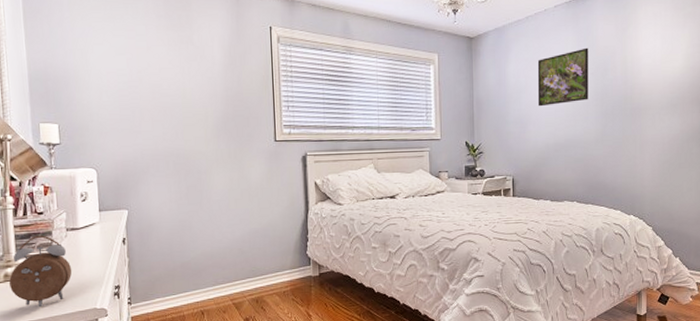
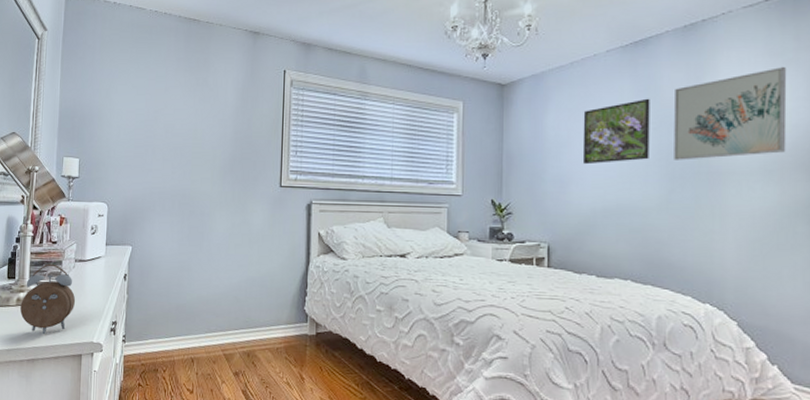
wall art: none [607,18,687,100] -> present [674,66,787,160]

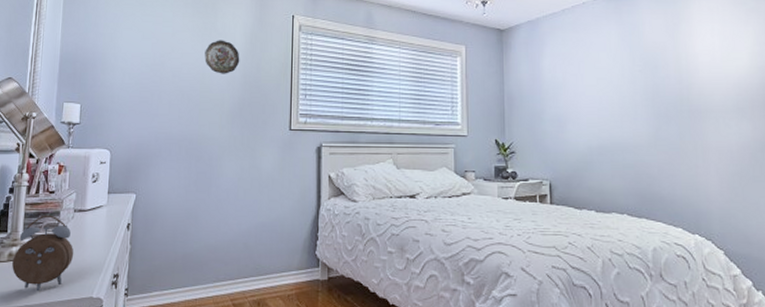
decorative plate: none [197,95,231,130] -> present [205,40,240,74]
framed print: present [582,98,650,165] -> none [576,43,637,105]
wall art: present [674,66,787,160] -> none [656,14,755,100]

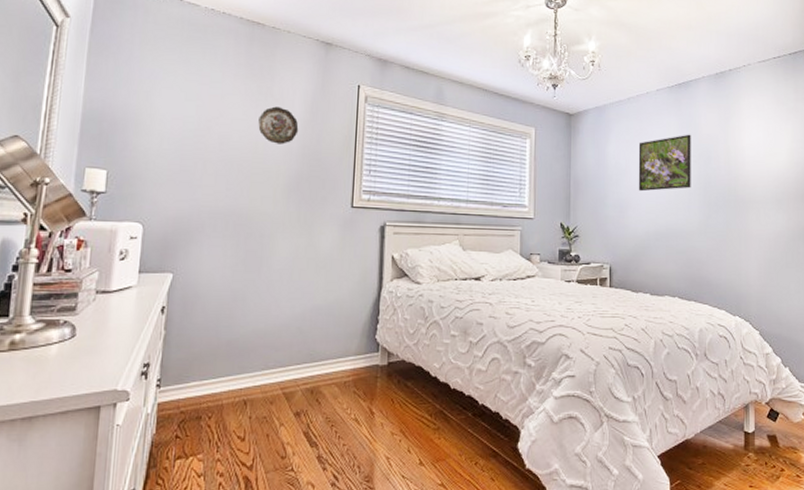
alarm clock: present [12,215,74,292] -> none [14,296,95,385]
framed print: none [576,43,637,105] -> present [638,134,691,192]

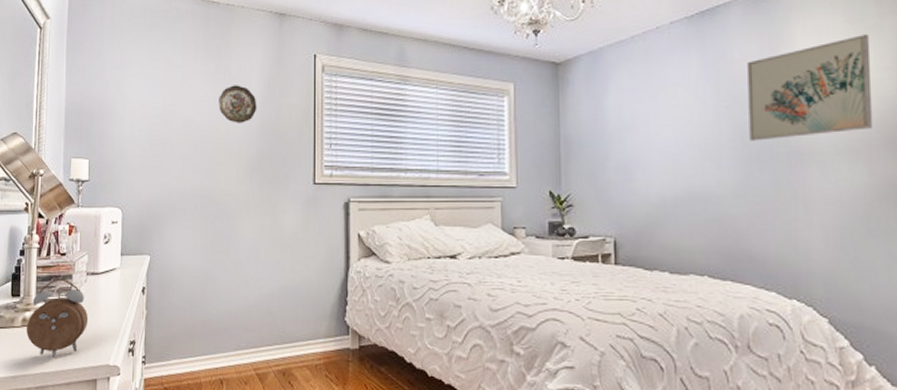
alarm clock: none [14,296,95,385] -> present [26,278,89,359]
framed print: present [638,134,691,192] -> none [647,73,722,149]
wall art: none [710,113,791,190] -> present [747,33,873,141]

